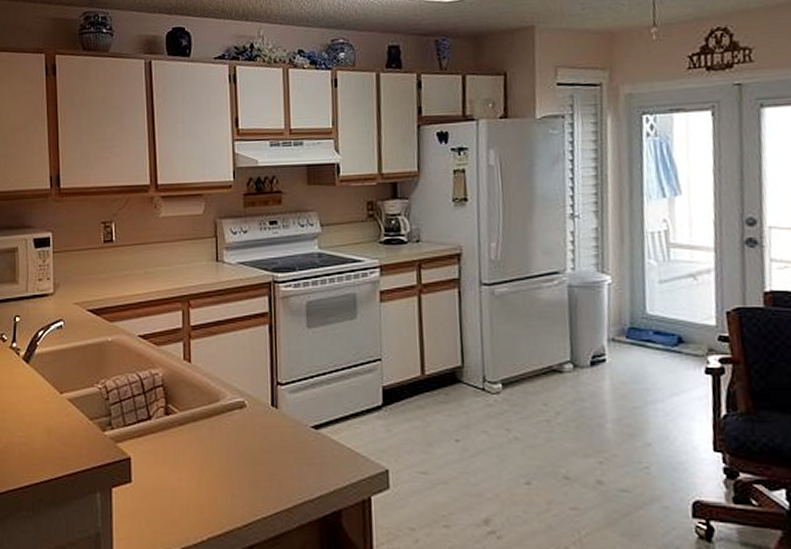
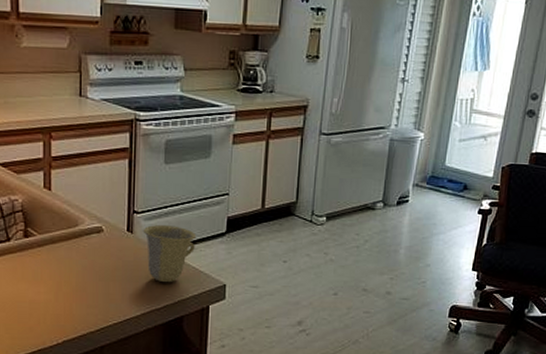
cup: none [288,398,349,466] -> present [142,225,197,282]

